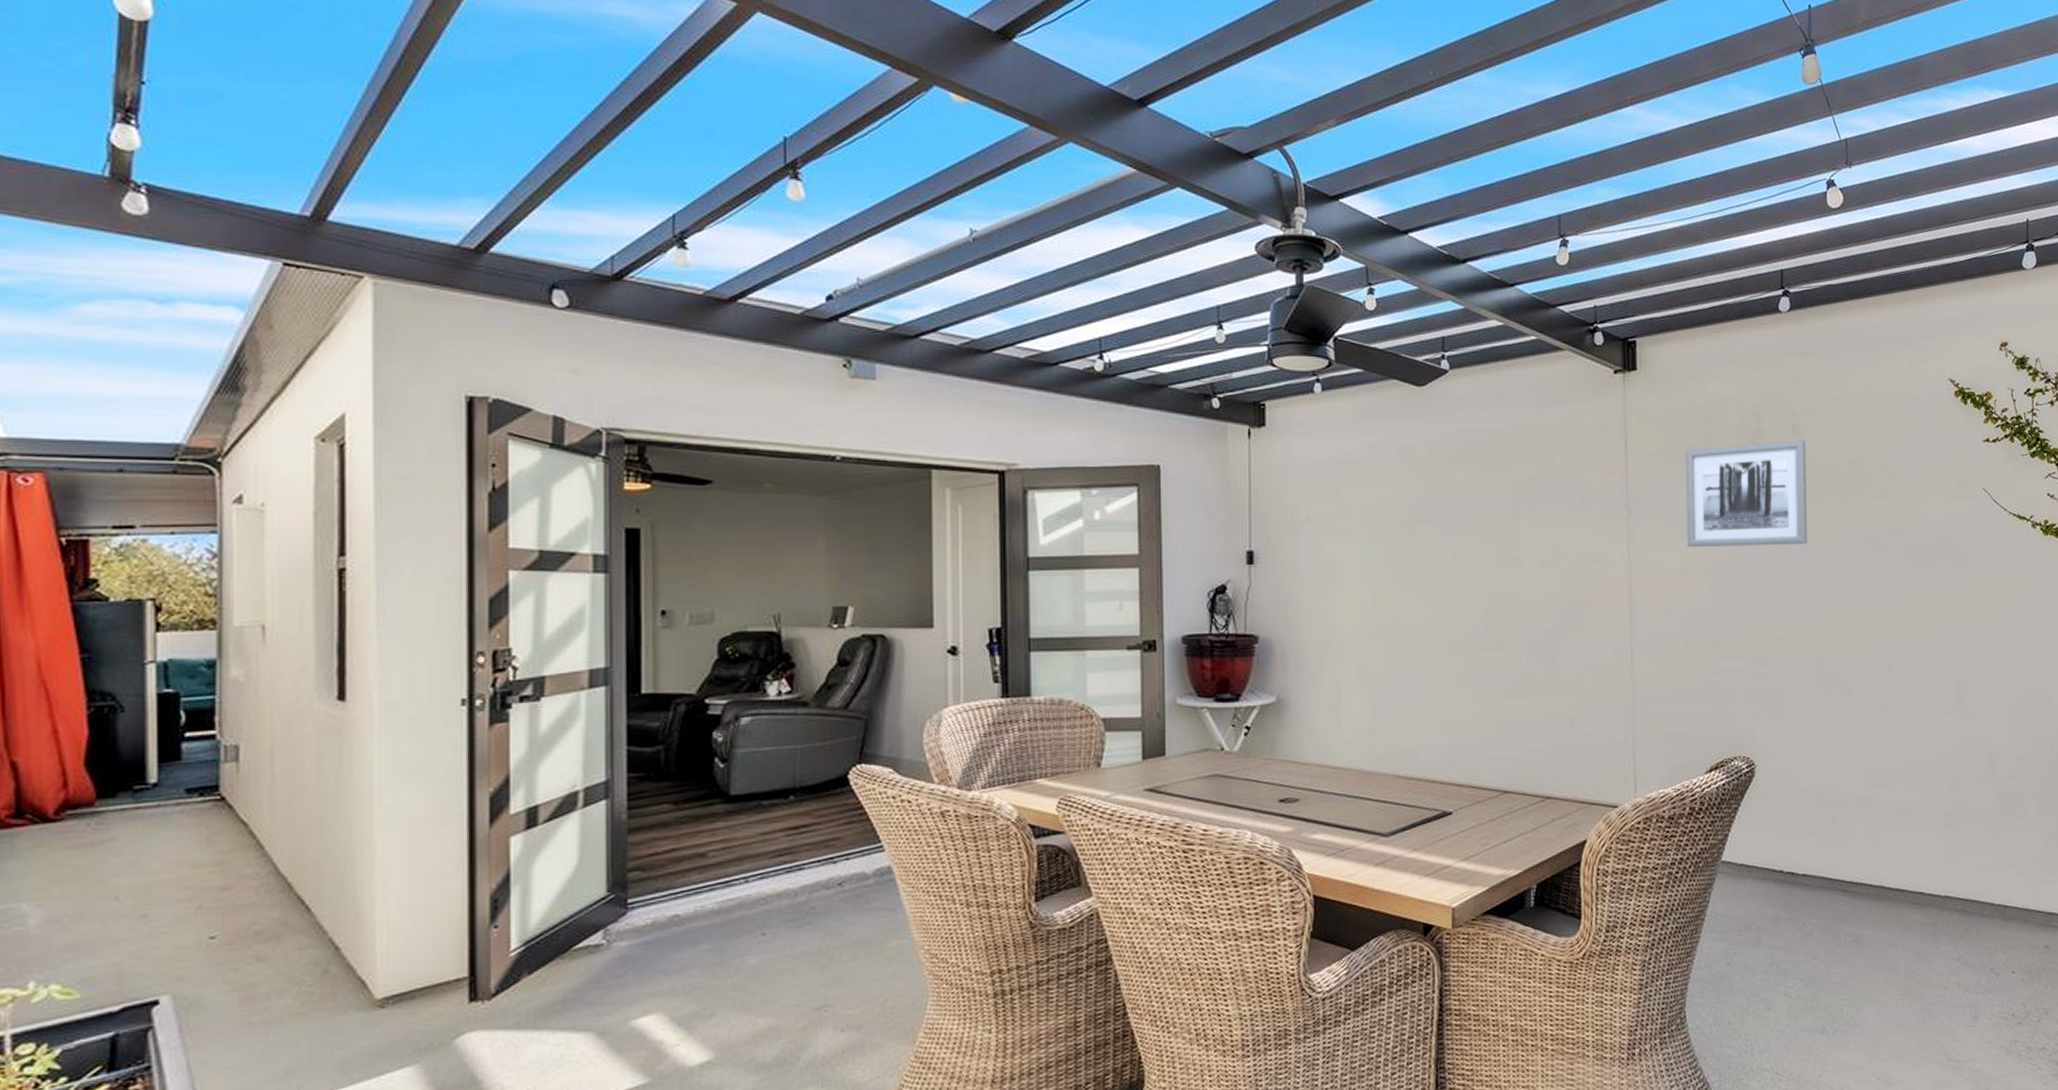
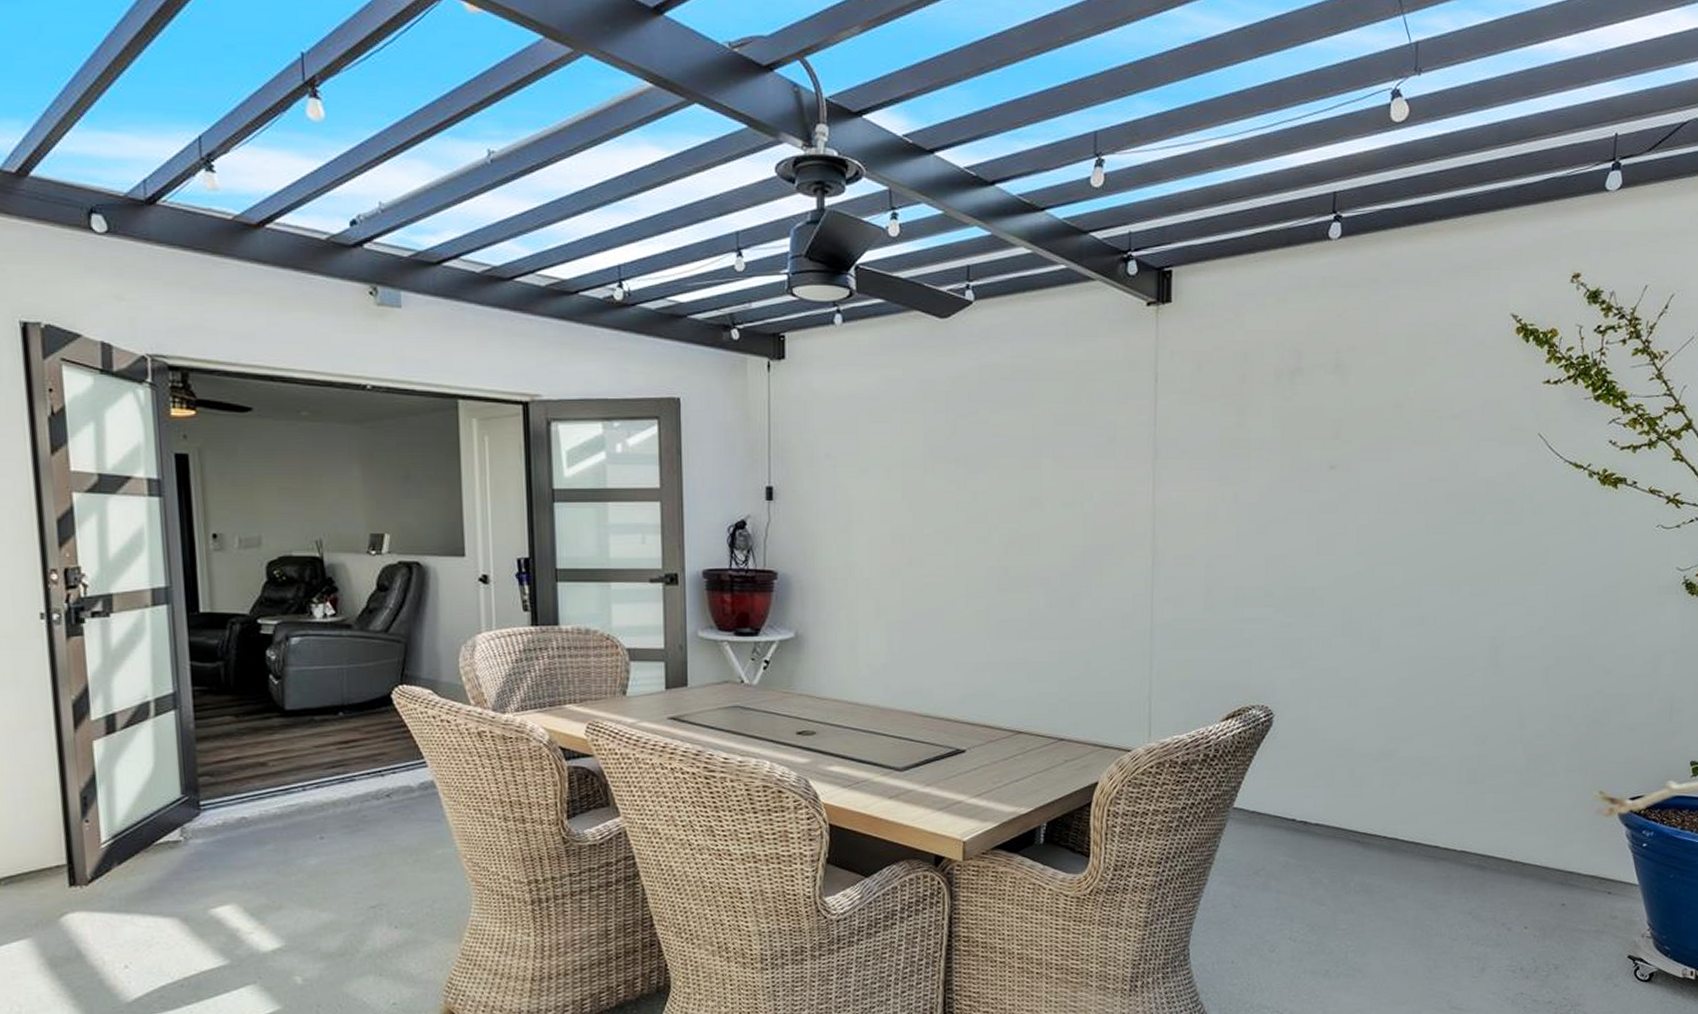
wall art: present [1686,440,1807,548] -> none [1215,379,1348,492]

